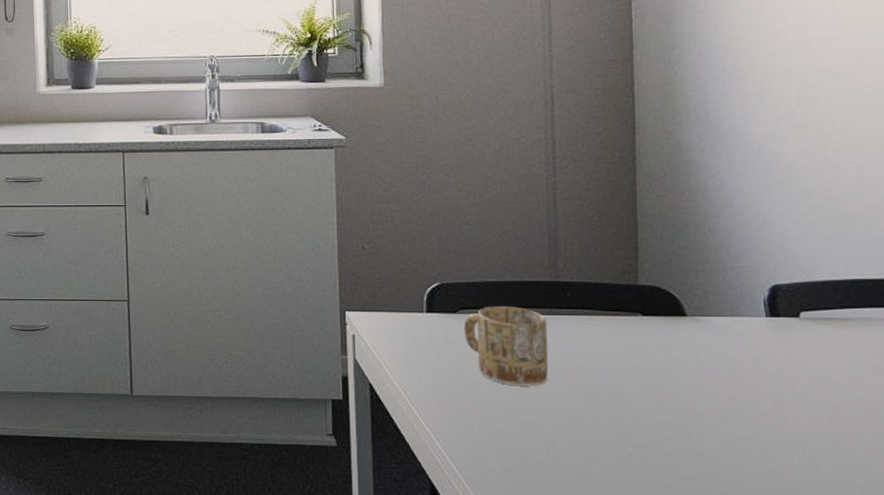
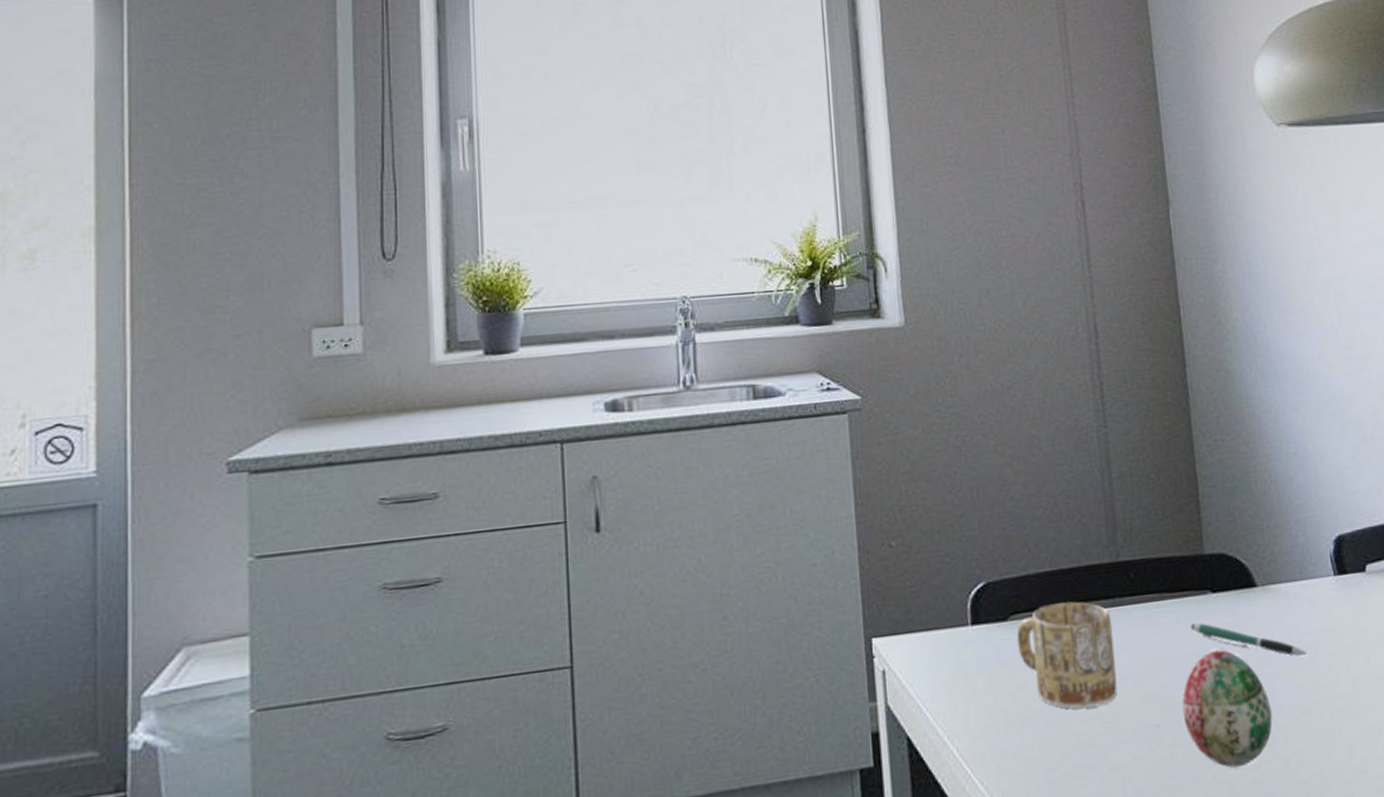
decorative egg: none [606,360,690,451] -> present [1182,649,1273,768]
pen: none [619,336,730,377] -> present [1190,622,1307,656]

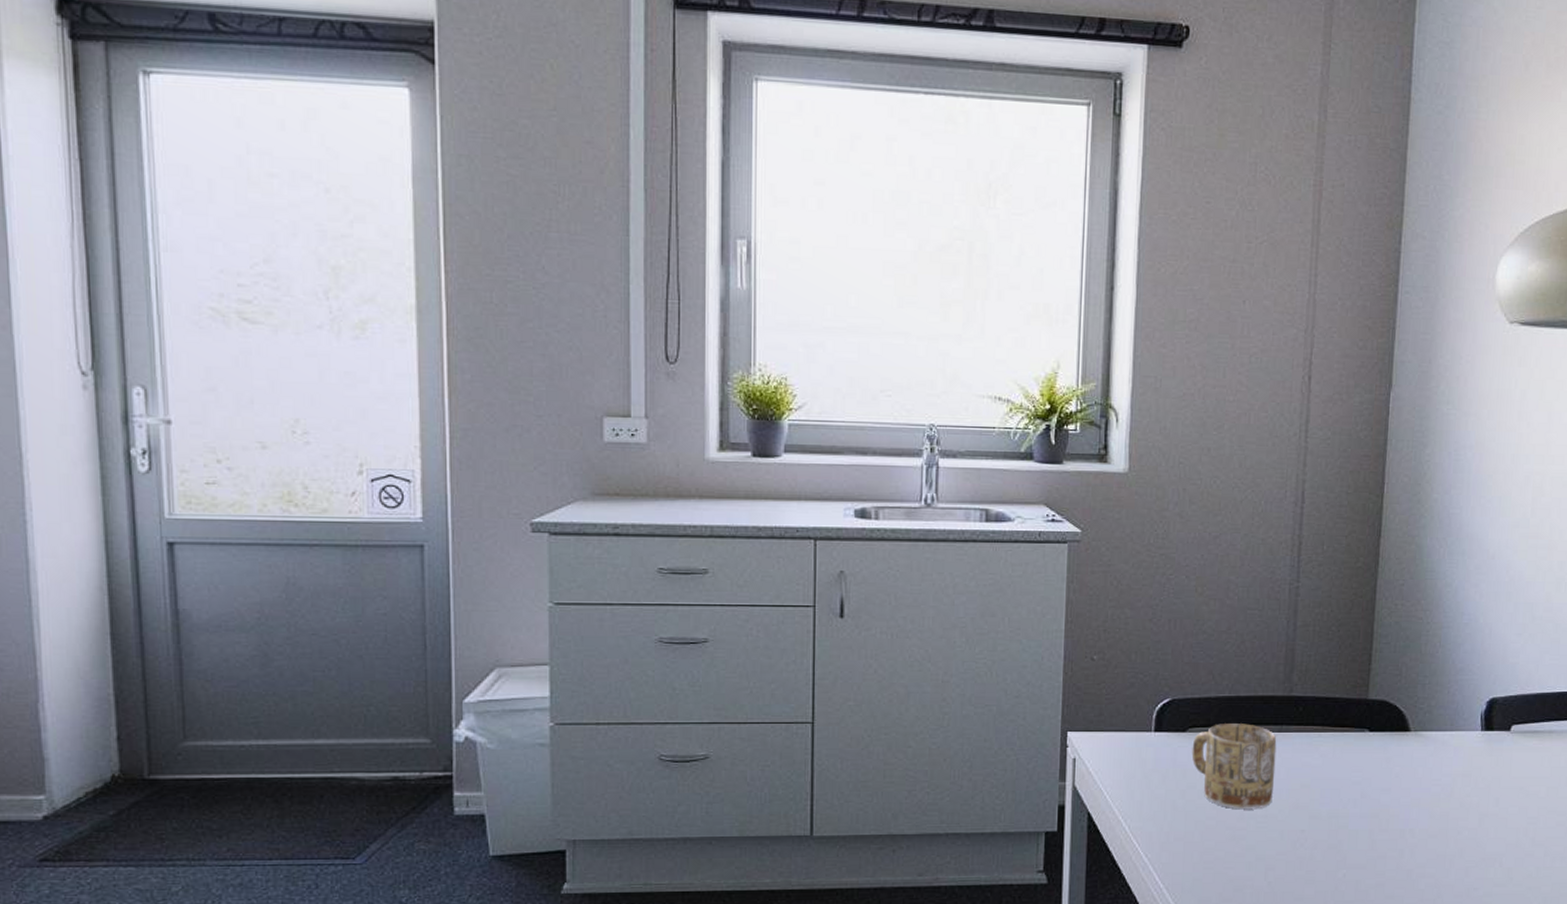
decorative egg: present [1182,649,1273,768] -> none [1326,778,1404,871]
pen: present [1190,622,1307,656] -> none [1345,753,1444,793]

